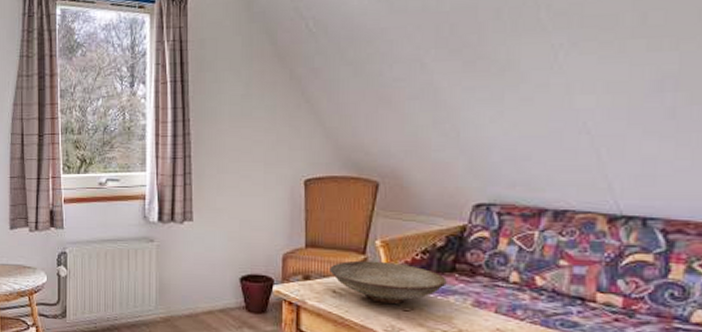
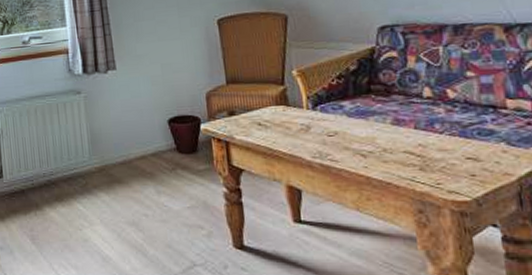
decorative bowl: present [330,260,447,305] -> none [252,90,365,132]

